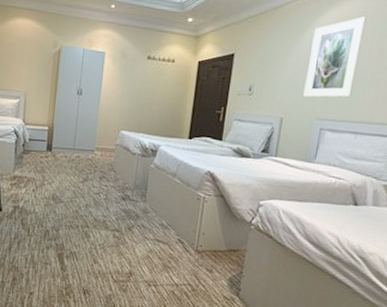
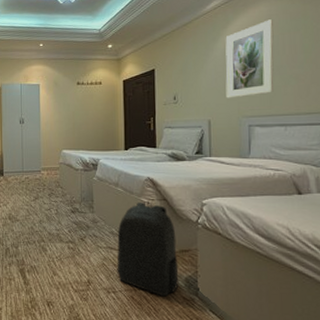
backpack: none [161,196,228,295] -> present [117,201,179,297]

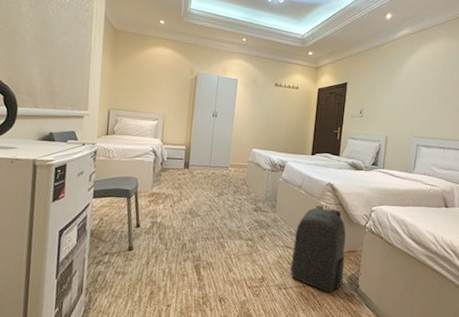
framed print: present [225,19,274,98] -> none [403,55,447,119]

